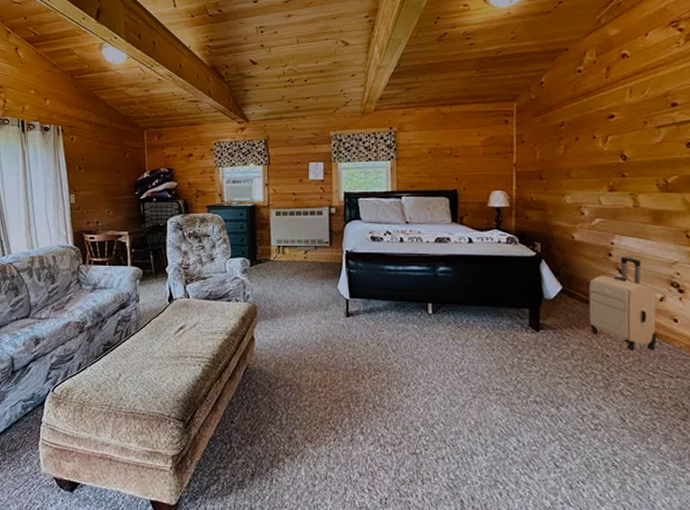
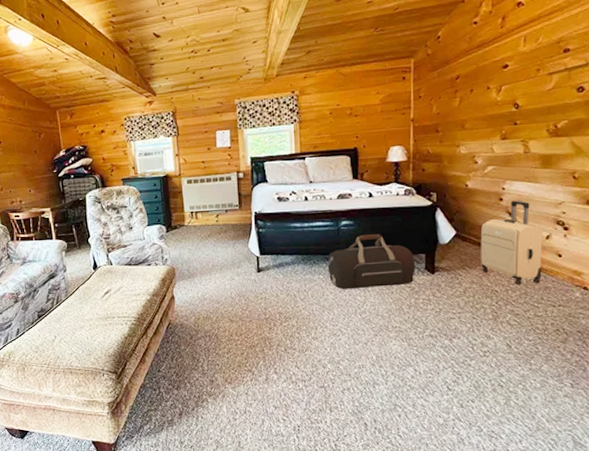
duffel bag: none [422,283,519,343] -> present [327,234,416,289]

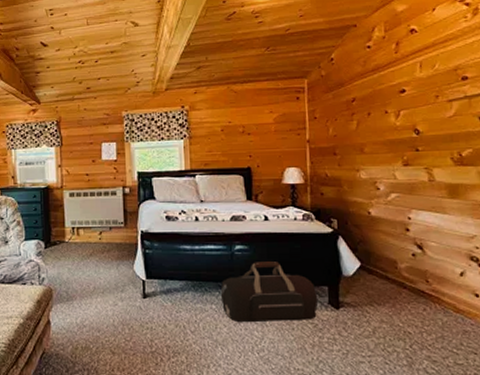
suitcase: present [480,200,543,285] -> none [387,231,459,327]

